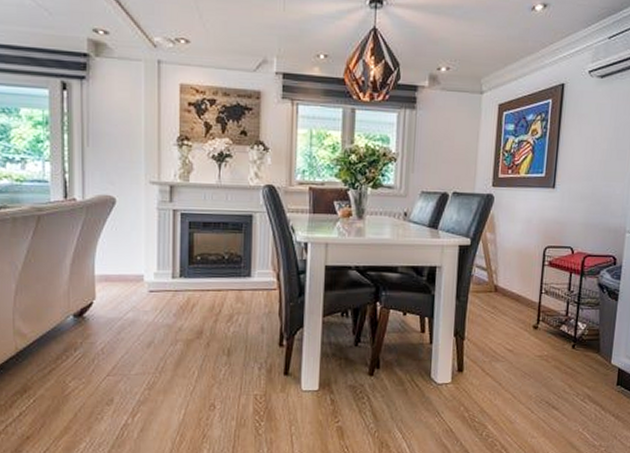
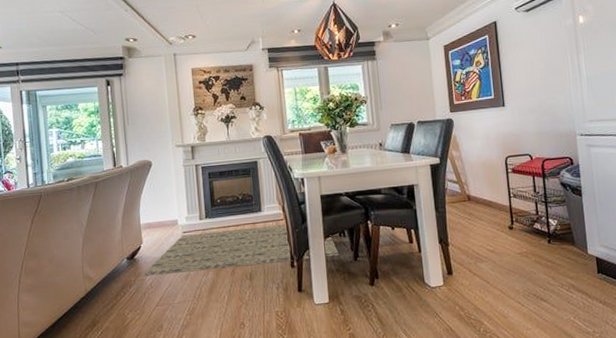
rug: none [90,294,339,340] -> present [141,225,340,277]

